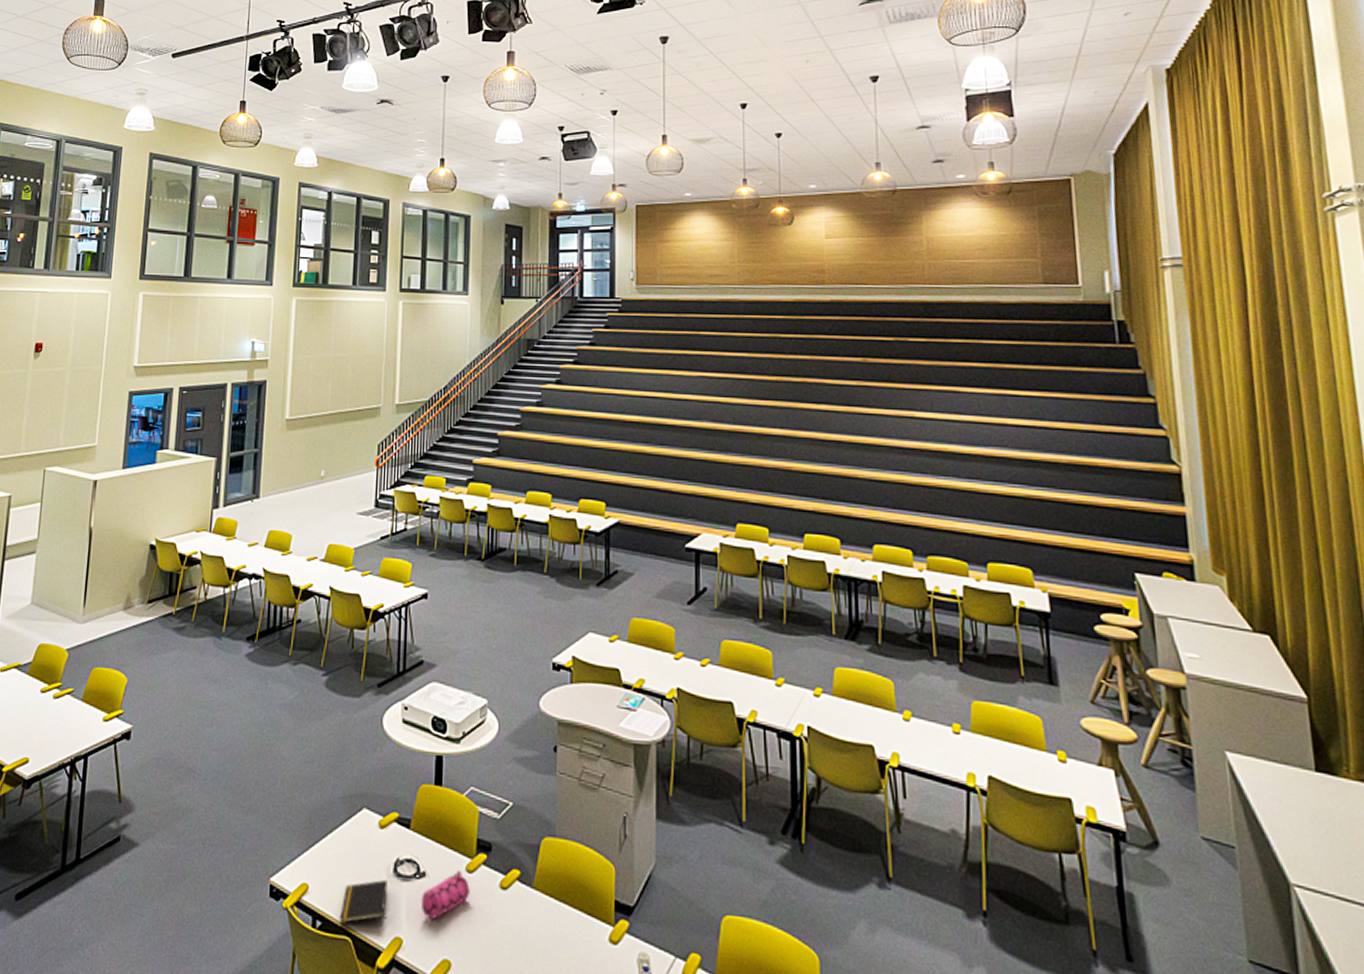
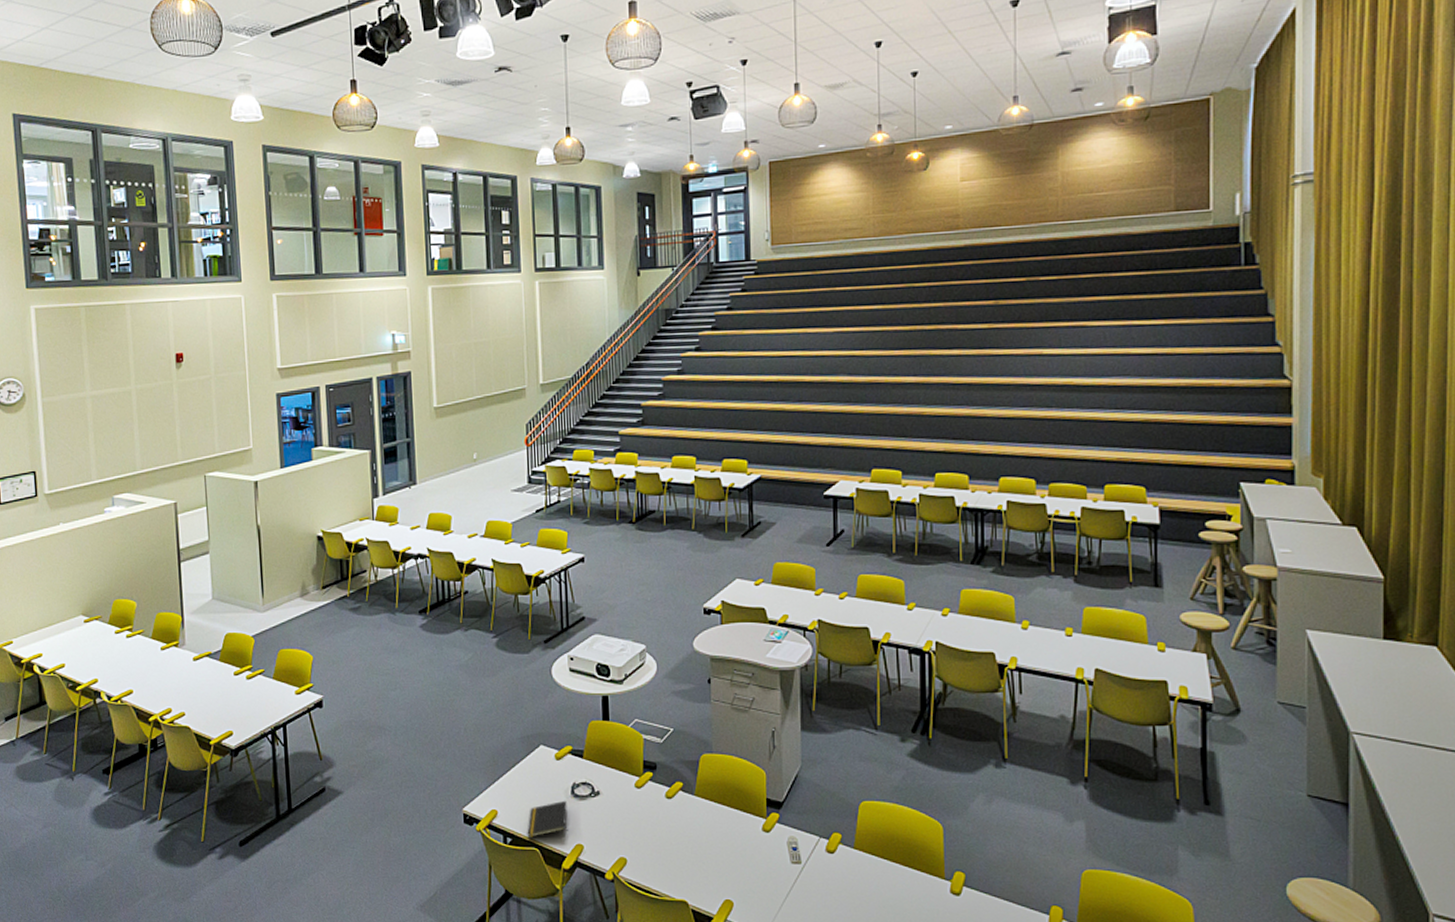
pencil case: present [422,869,470,919] -> none [598,786,640,827]

